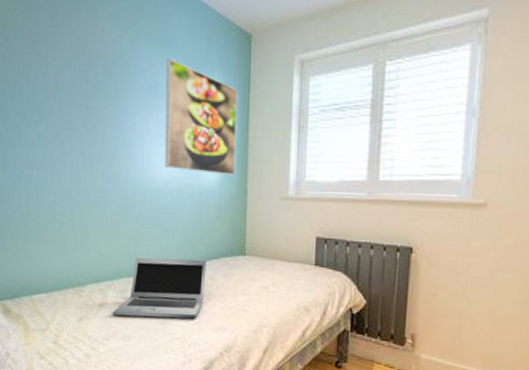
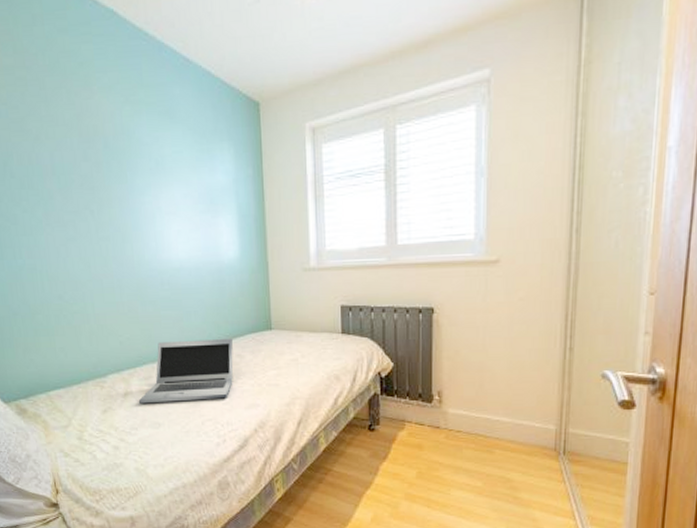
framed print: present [164,59,238,176] -> none [172,131,255,250]

